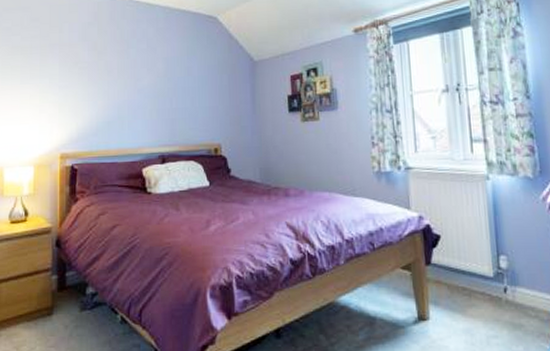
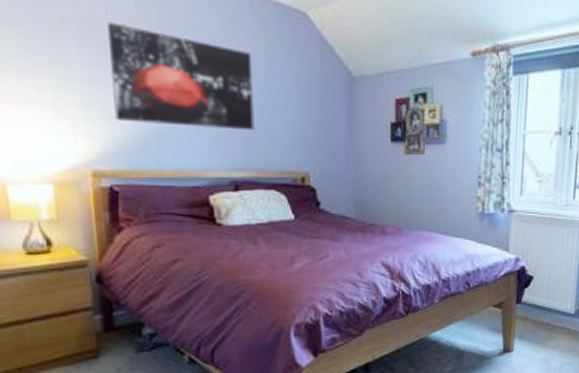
wall art: none [78,43,178,114] -> present [108,22,255,131]

